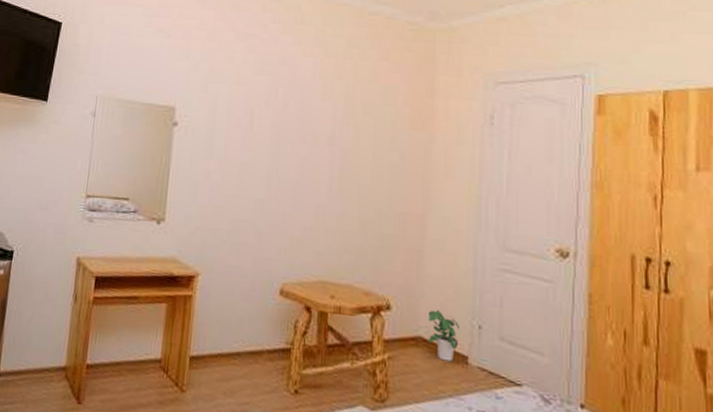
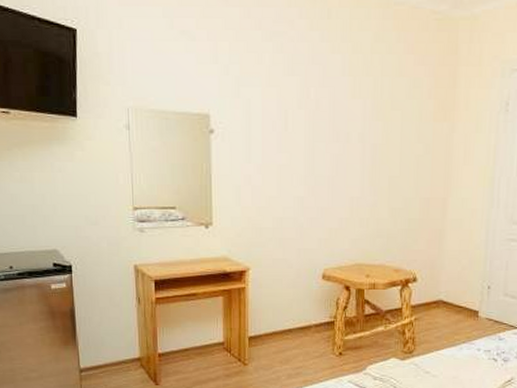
potted plant: present [428,309,459,362] -> none [447,276,472,317]

